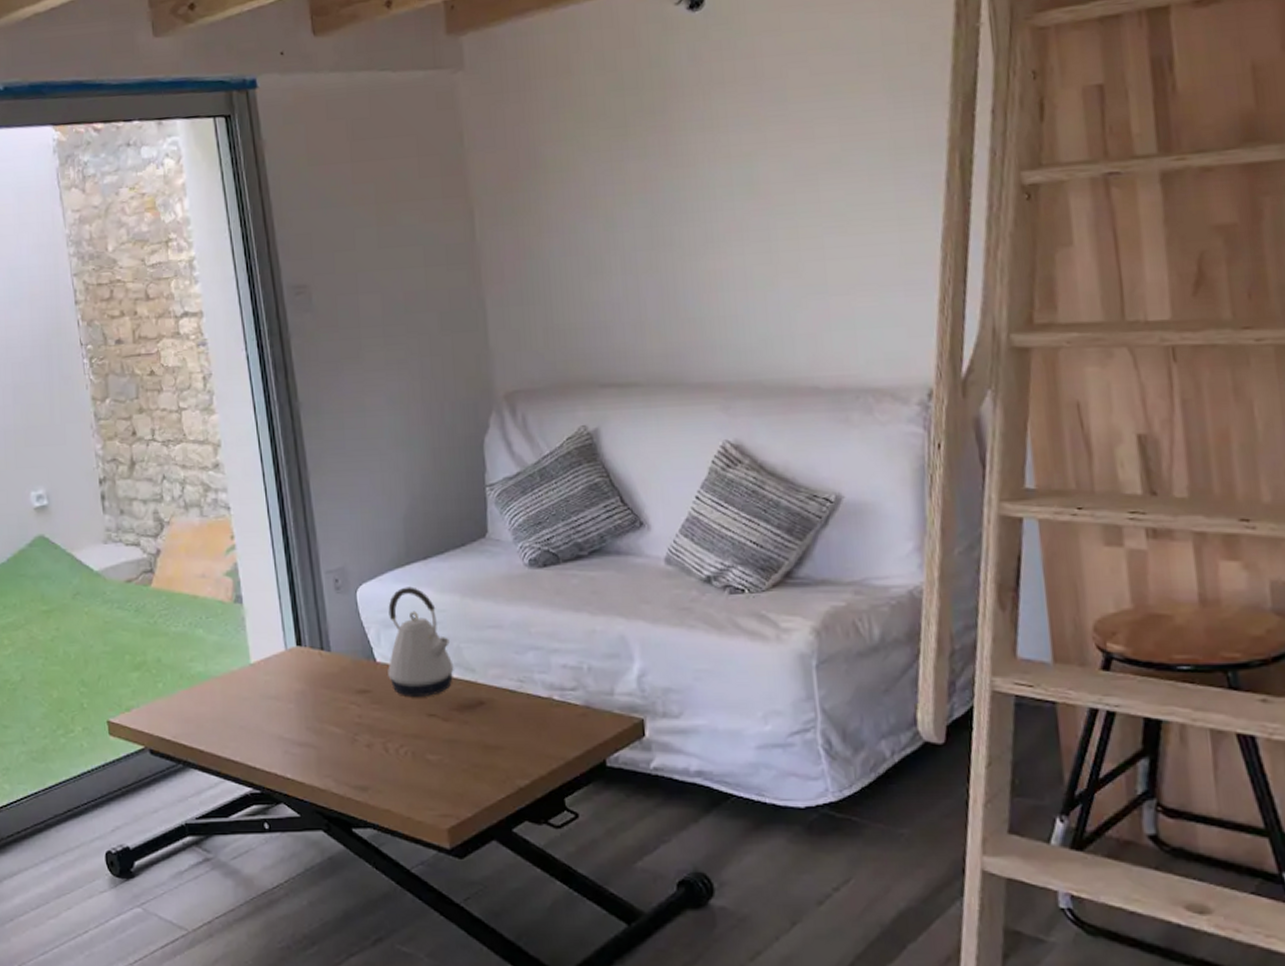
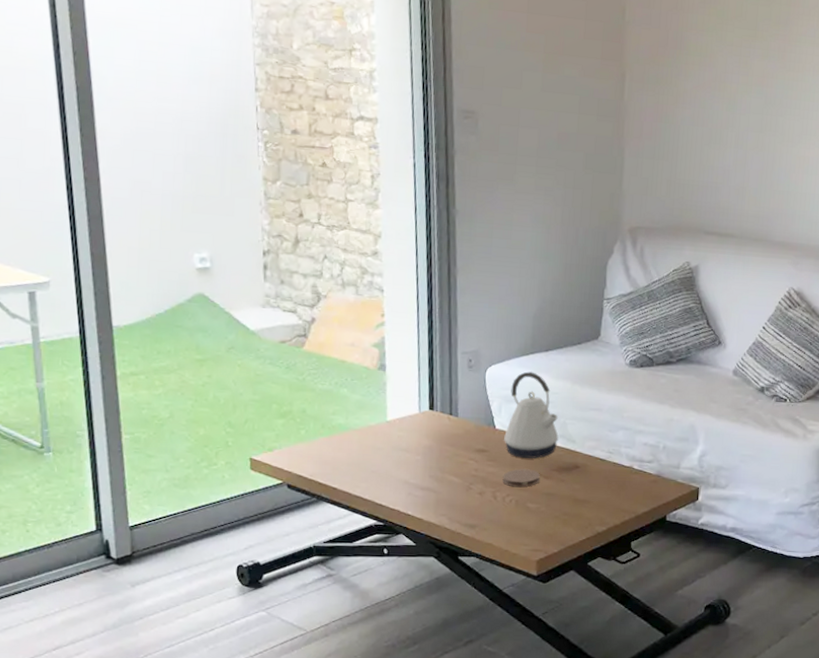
coaster: none [392,710,439,735] -> present [502,469,541,488]

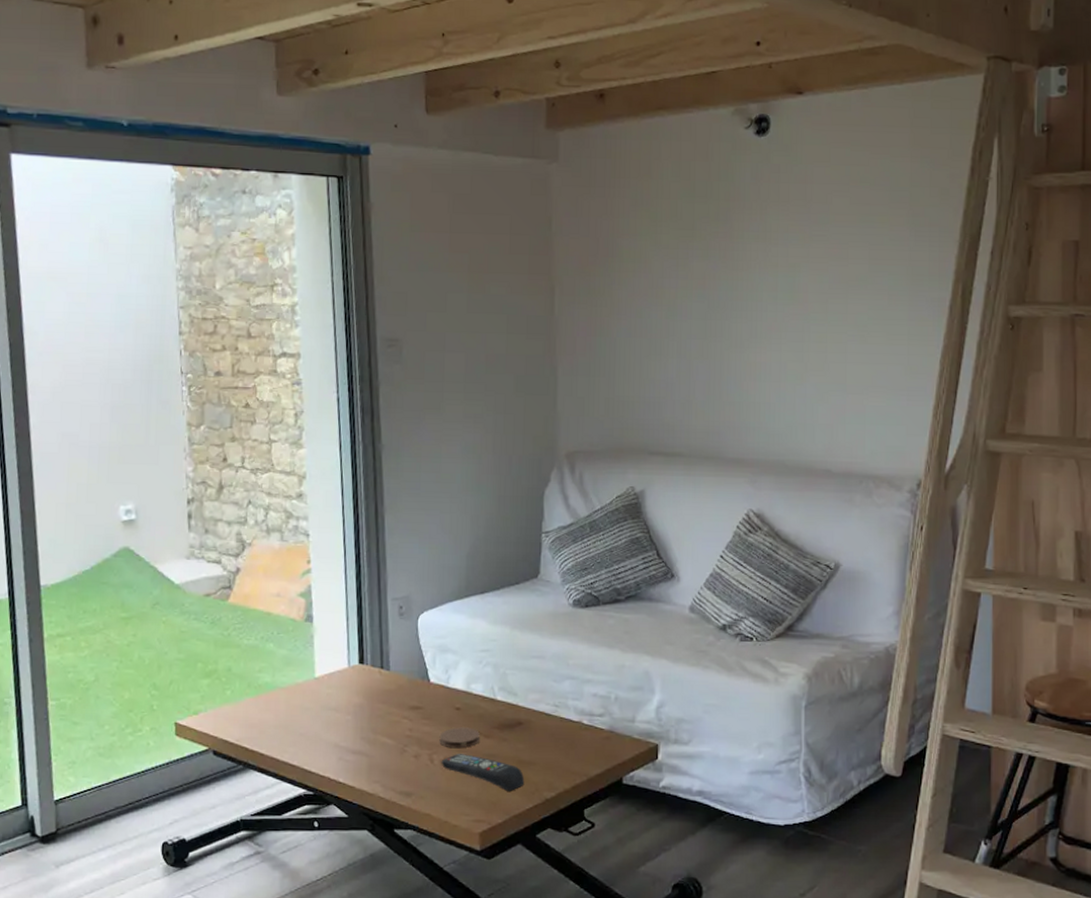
remote control: none [503,492,579,525] -> present [441,754,525,791]
kettle: present [504,371,559,458] -> none [439,617,499,715]

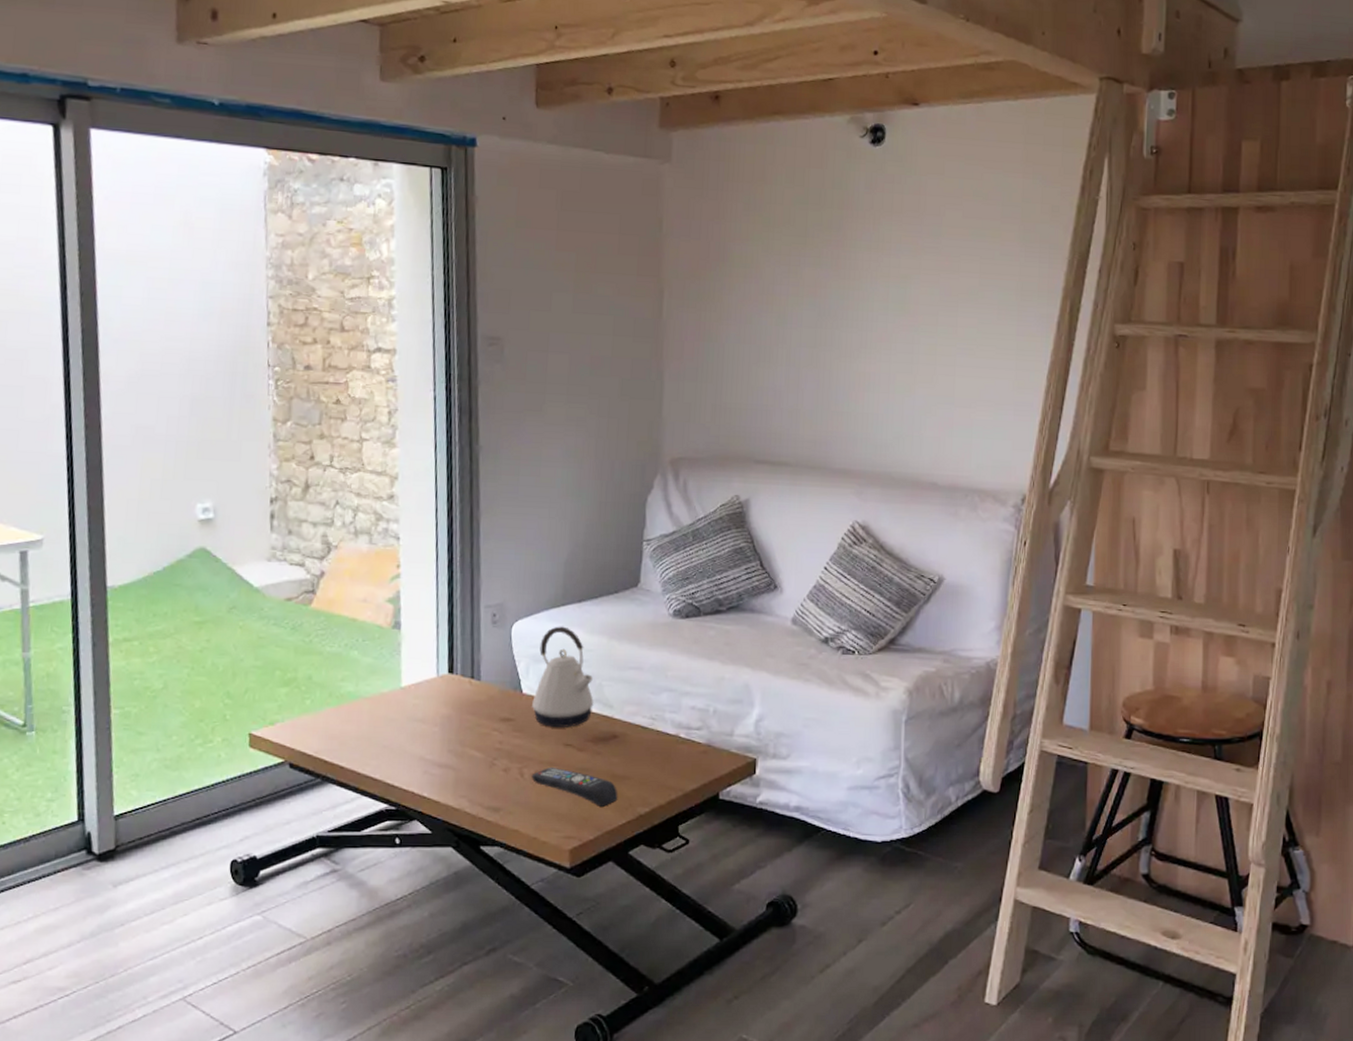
kettle: none [439,617,499,715] -> present [532,626,594,727]
coaster: present [439,727,481,749] -> none [530,740,574,762]

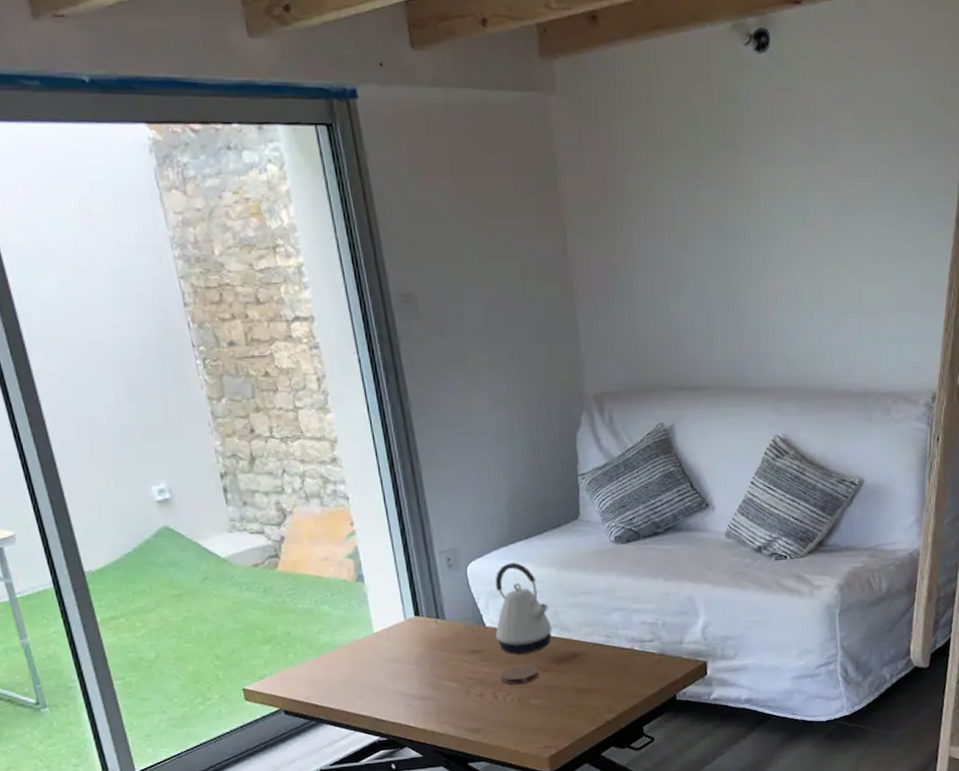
coaster: none [530,740,574,762] -> present [500,664,540,685]
remote control: present [531,768,618,807] -> none [505,688,586,718]

